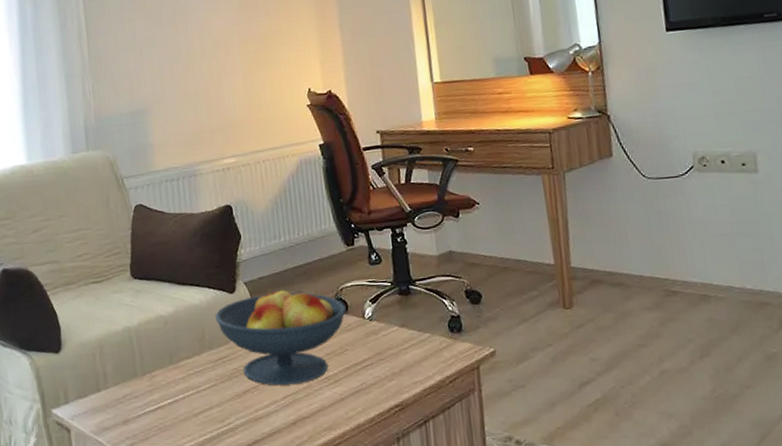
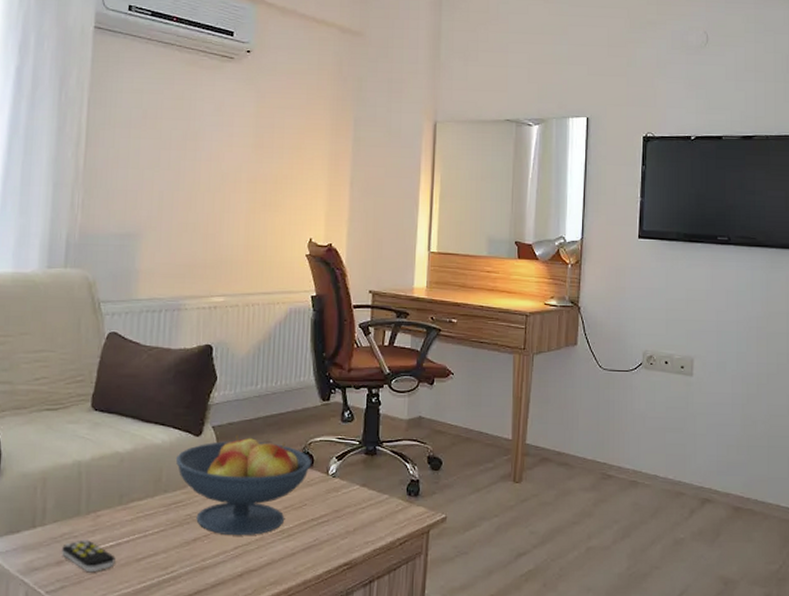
remote control: none [126,399,176,429] -> present [60,540,115,573]

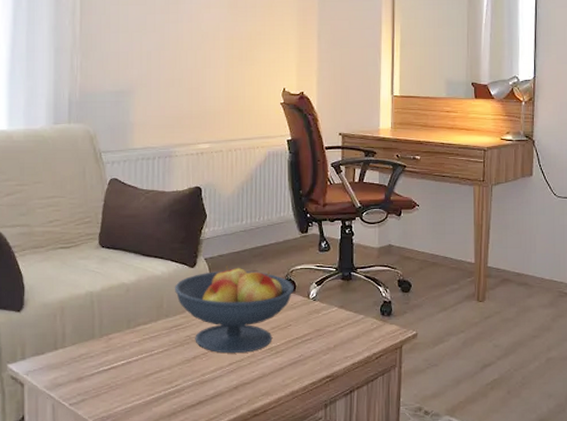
remote control: present [60,540,115,573] -> none [80,359,127,387]

